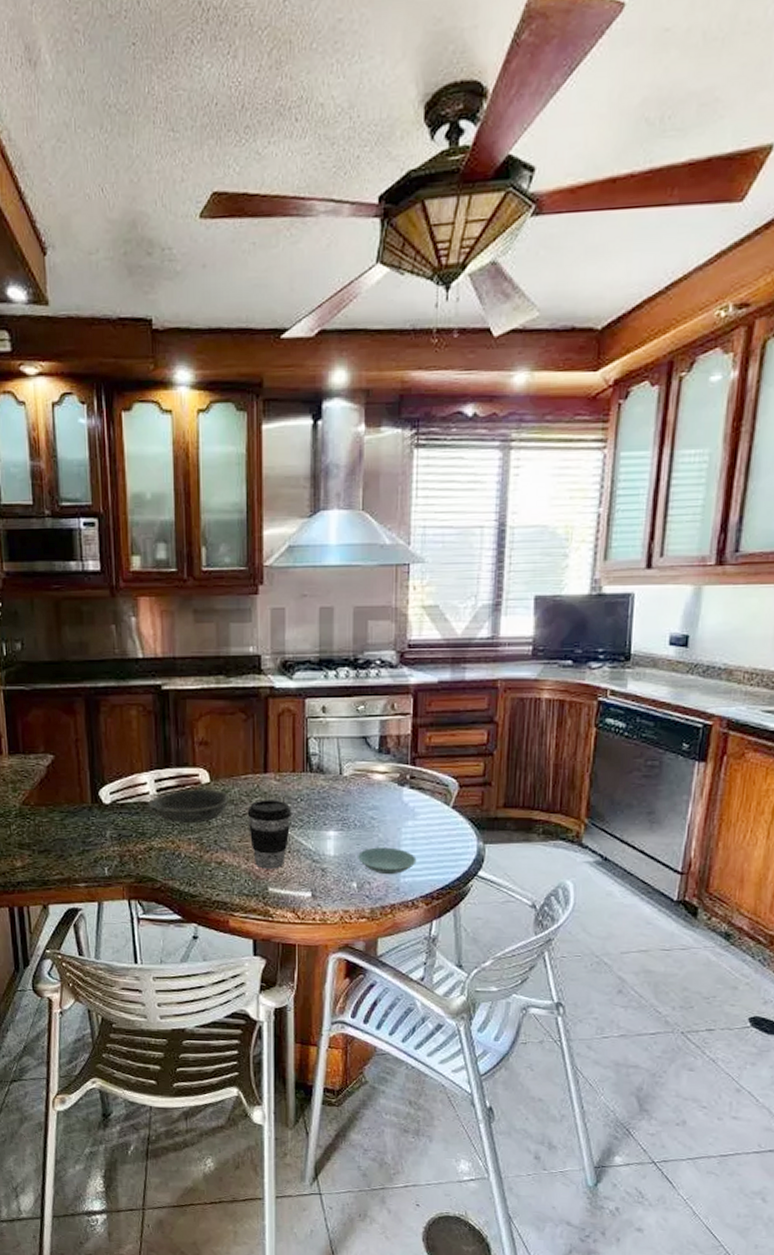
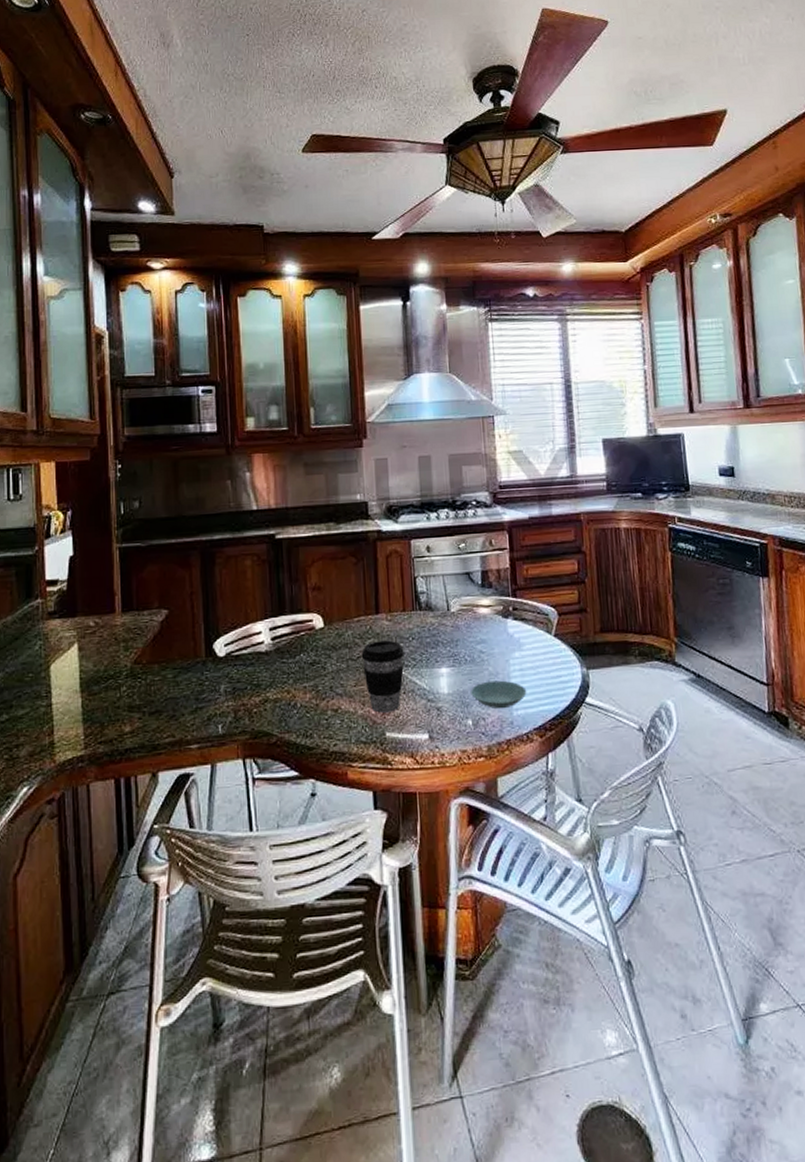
bowl: present [147,789,228,823] -> none [262,634,343,671]

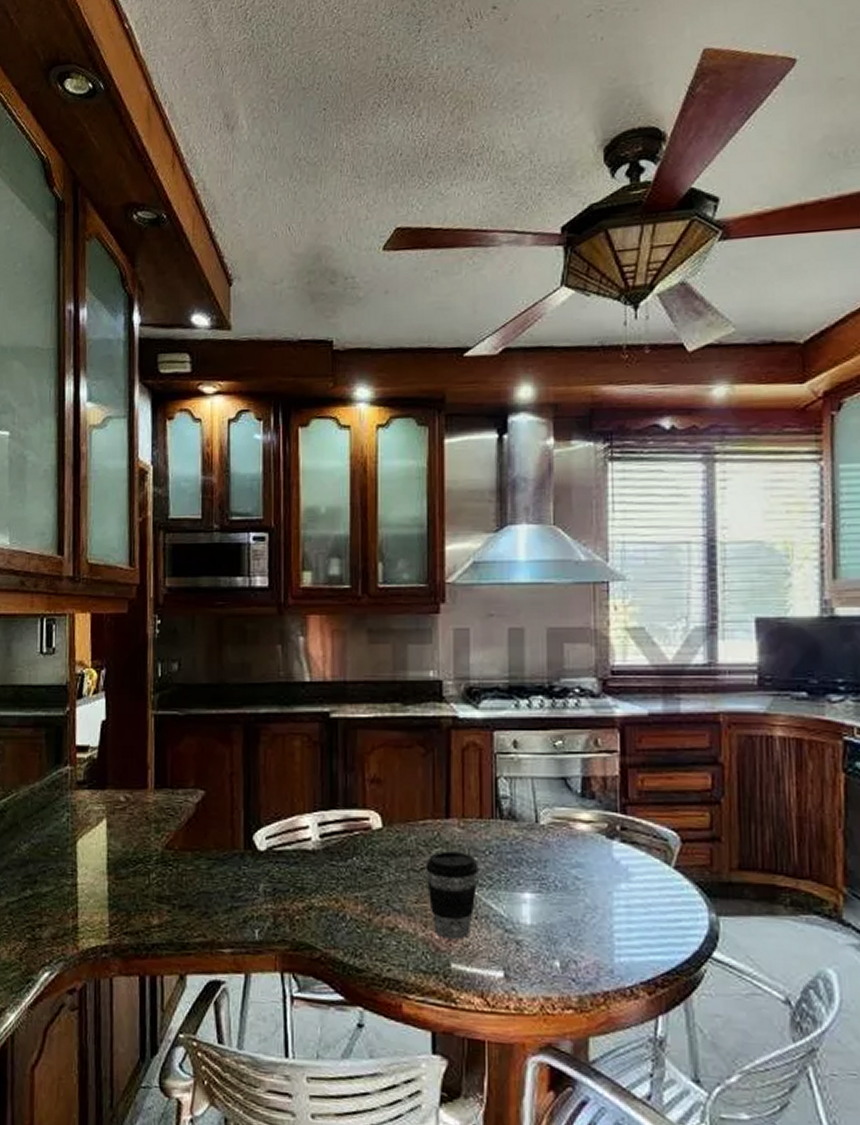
saucer: present [471,680,527,709] -> none [560,915,634,953]

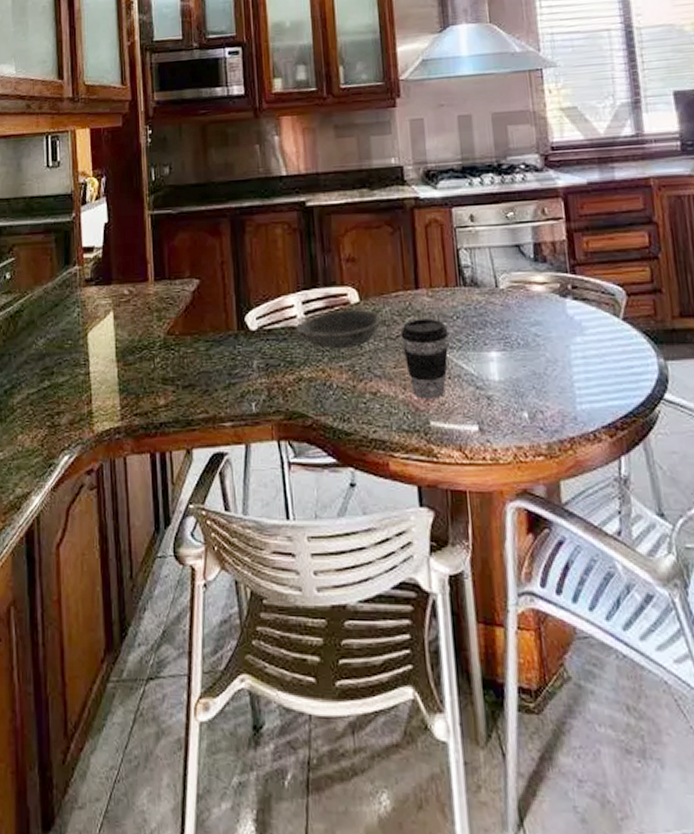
bowl: none [308,836,403,877] -> present [295,310,380,348]

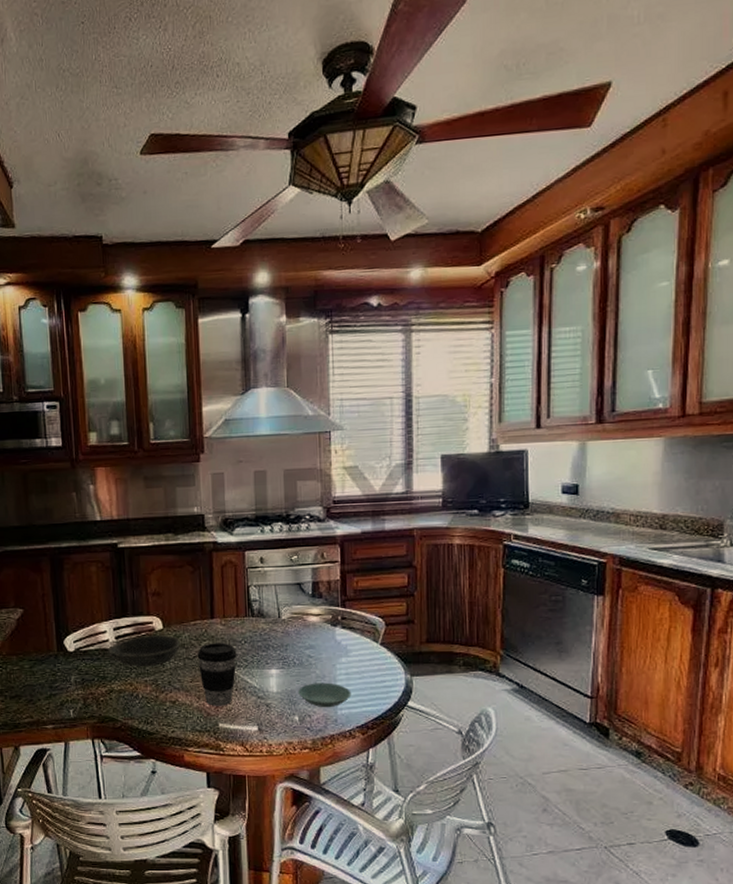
saucer: none [525,368,592,402] -> present [298,682,352,708]

